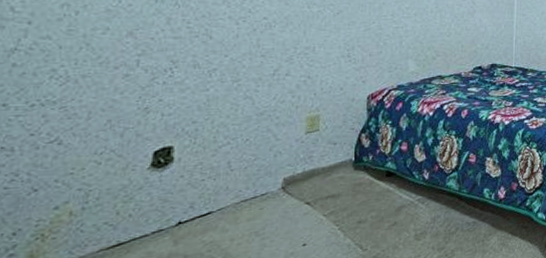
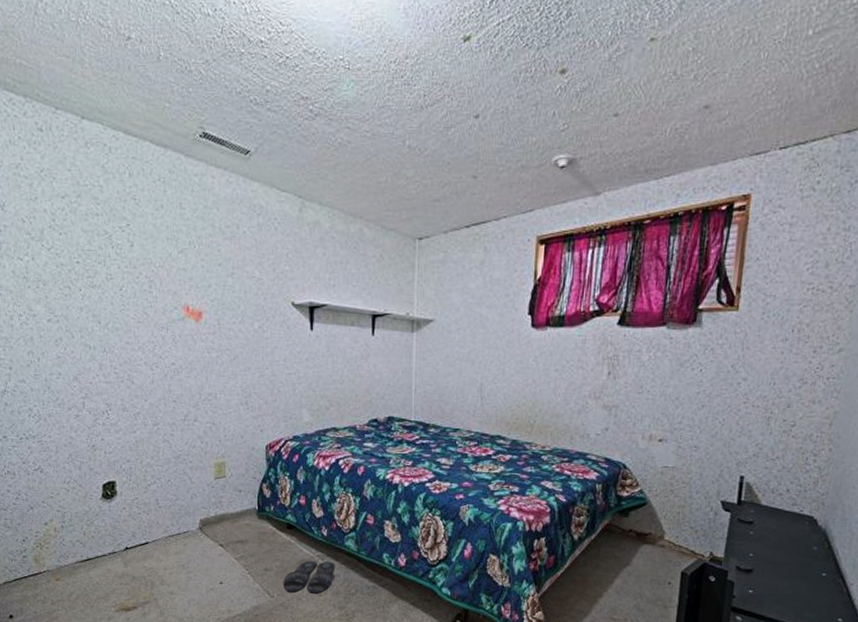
slippers: none [378,204,435,242] -> present [283,560,335,594]

